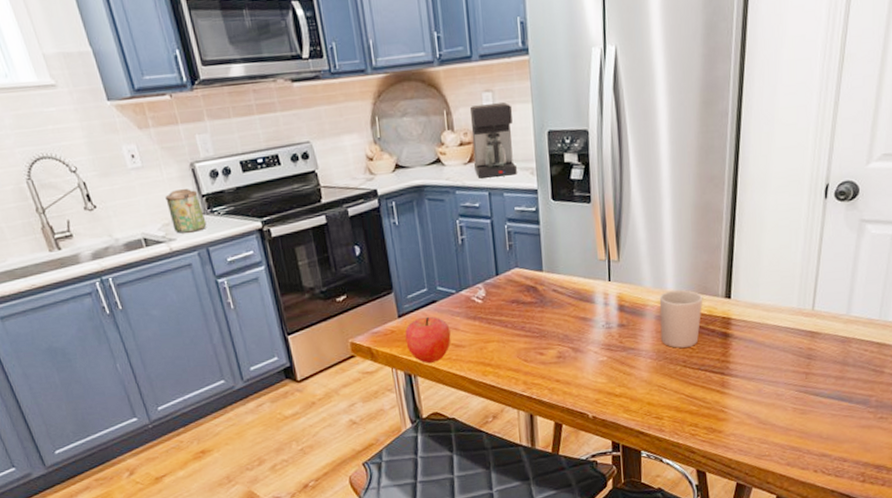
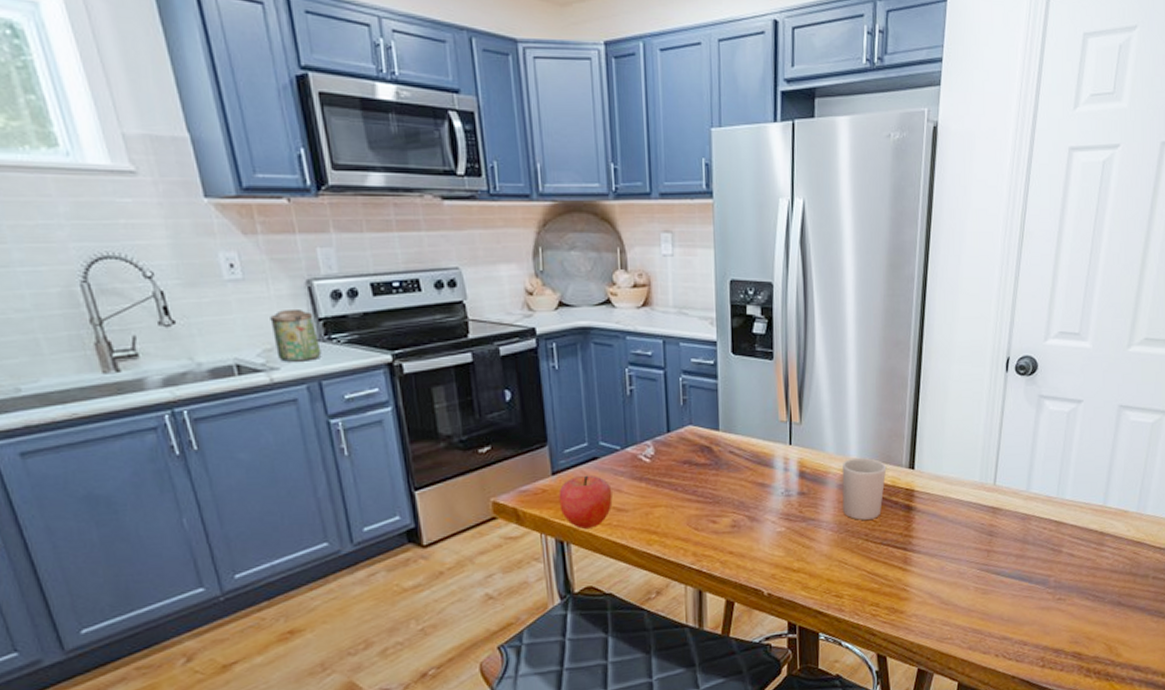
coffee maker: present [469,102,517,179] -> none [646,246,695,325]

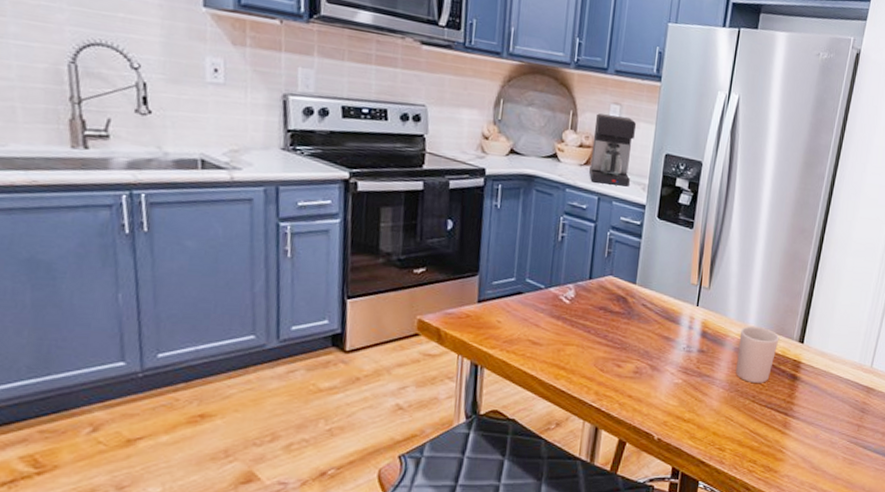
canister: present [270,308,322,362] -> none [241,117,285,167]
fruit: present [558,475,613,530] -> none [479,306,531,357]
coffee maker: none [646,246,695,325] -> present [588,113,637,187]

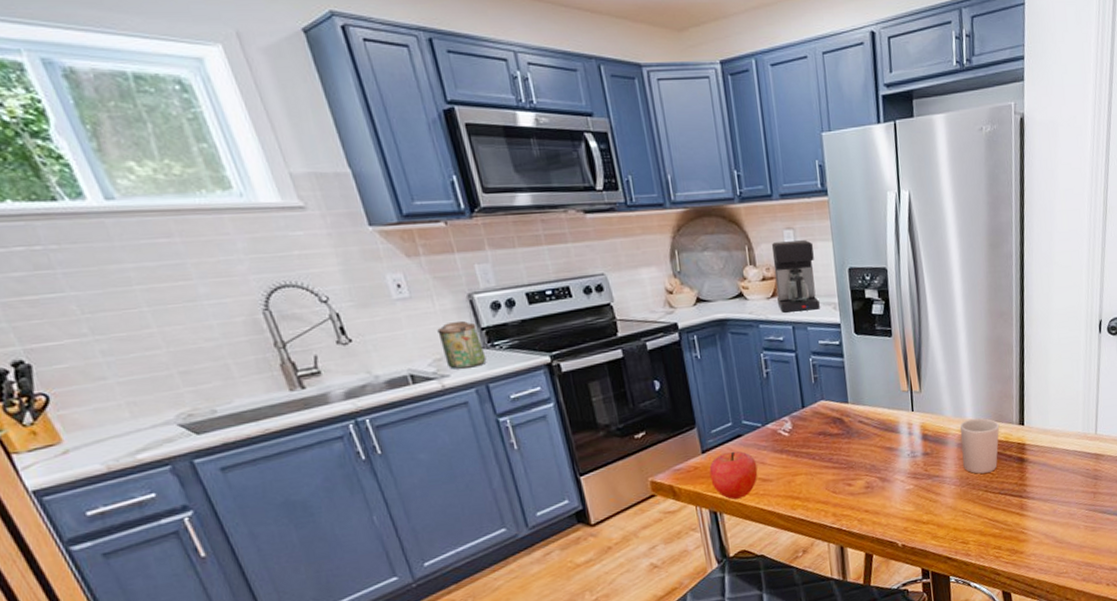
canister: none [241,117,285,167] -> present [437,320,487,370]
fruit: none [479,306,531,357] -> present [709,451,758,500]

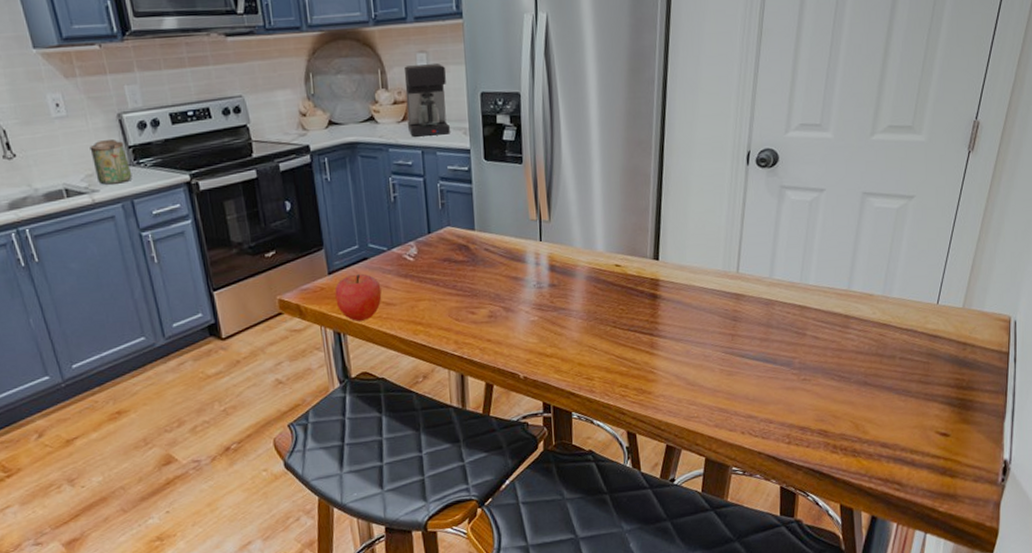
mug: present [959,418,1000,474] -> none [589,250,632,309]

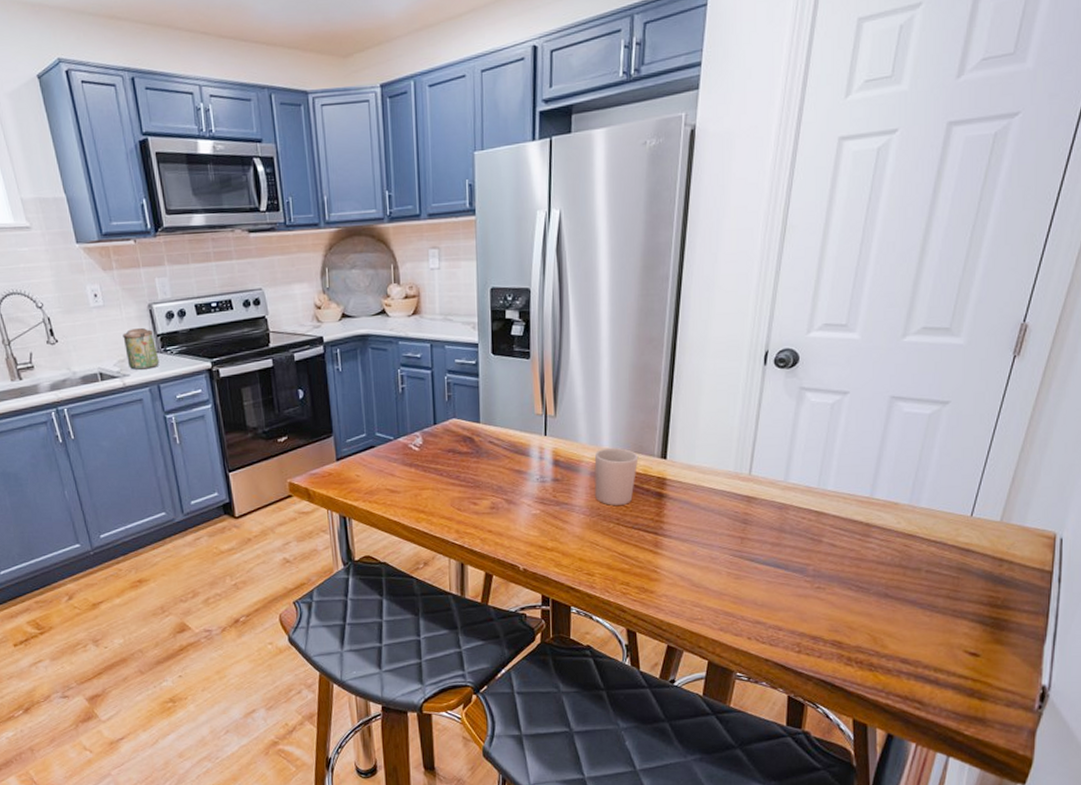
fruit: present [334,273,382,322] -> none [342,461,387,508]
coffee maker: present [404,64,450,137] -> none [416,259,459,331]
mug: none [589,250,632,309] -> present [594,447,639,505]

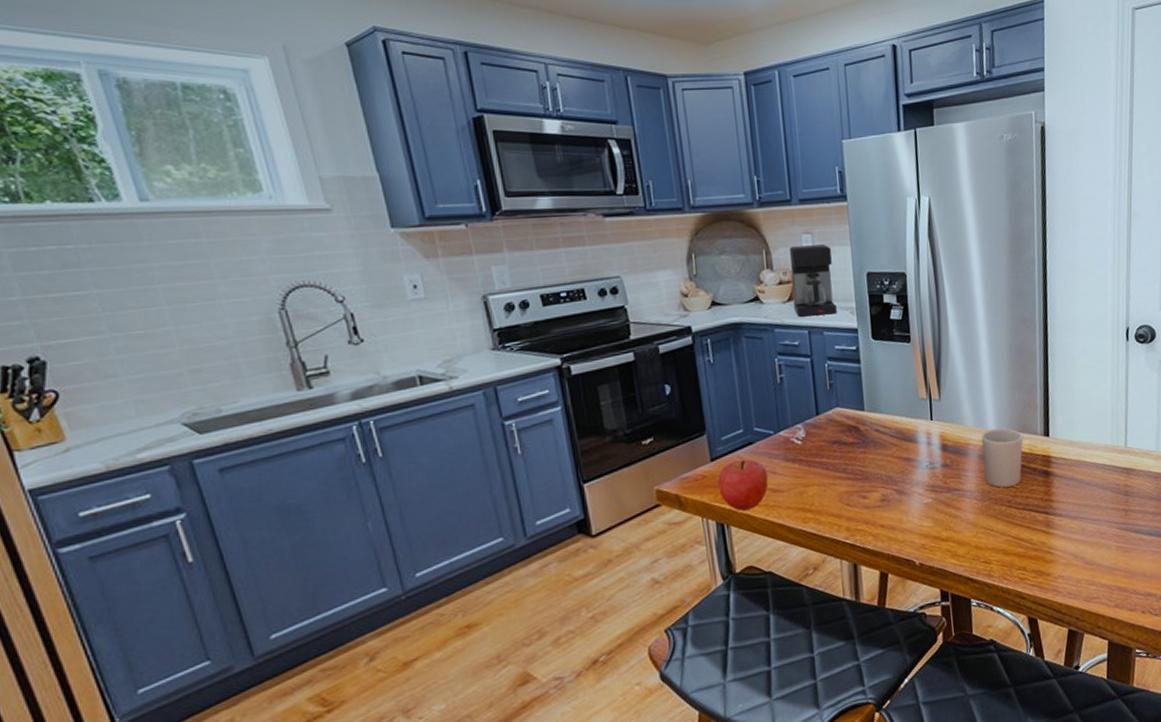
canister: present [123,327,160,370] -> none [449,322,496,371]
fruit: none [342,461,387,508] -> present [717,459,769,512]
coffee maker: none [416,259,459,331] -> present [789,244,837,317]

